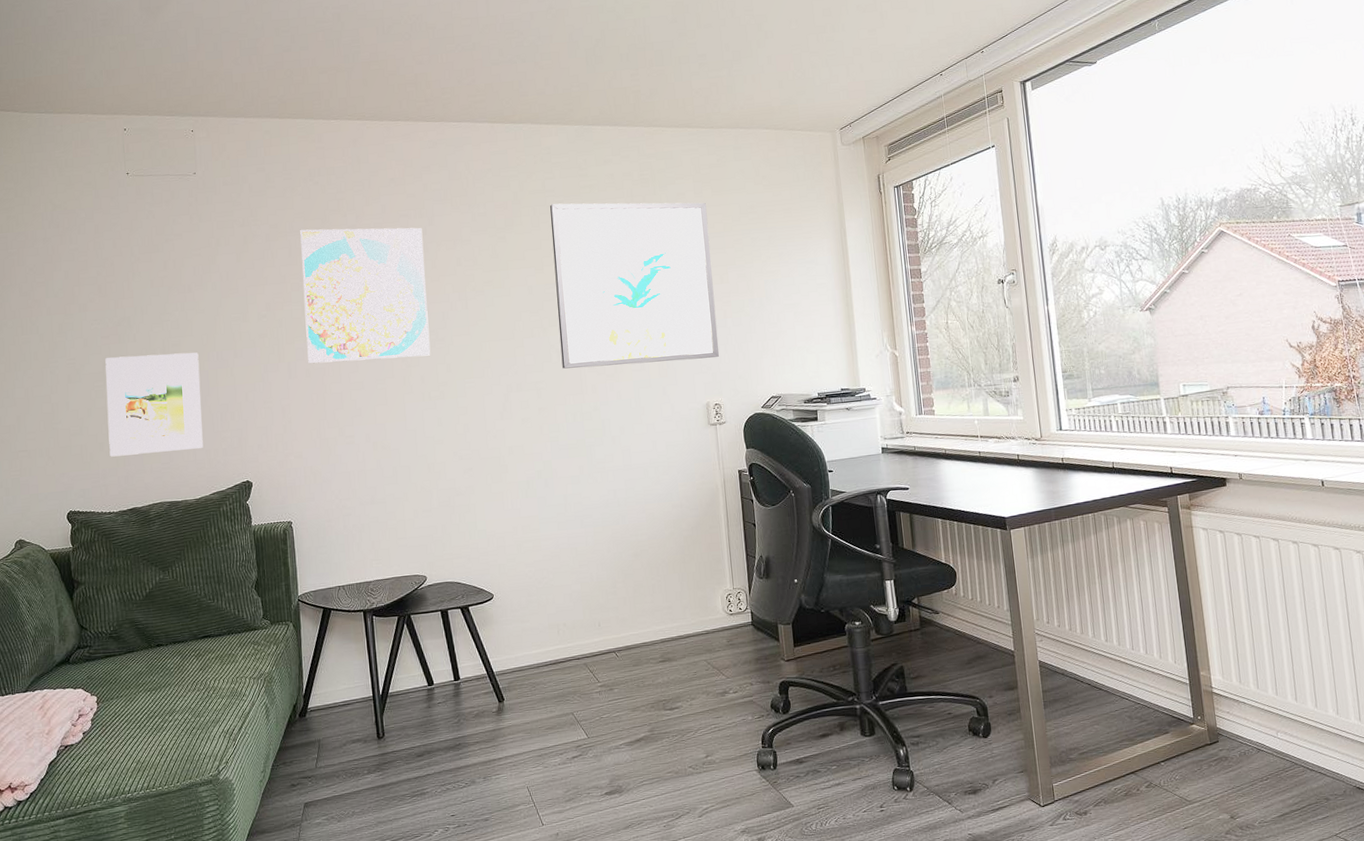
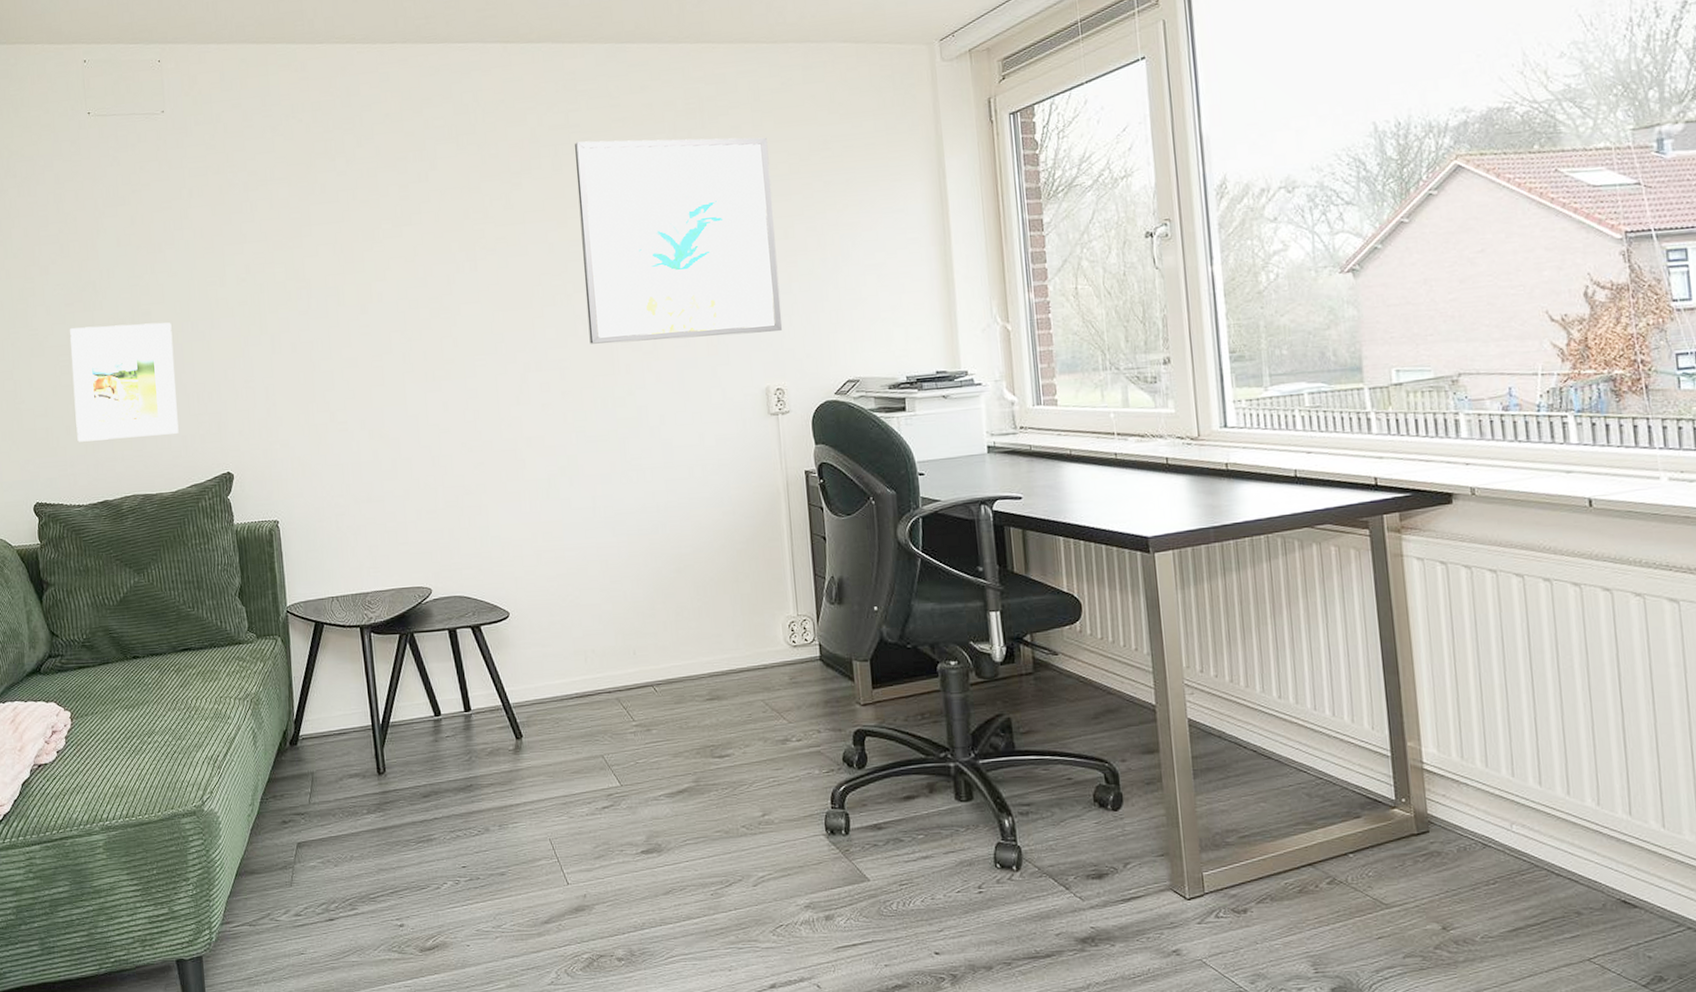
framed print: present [300,227,431,364] -> none [282,173,435,336]

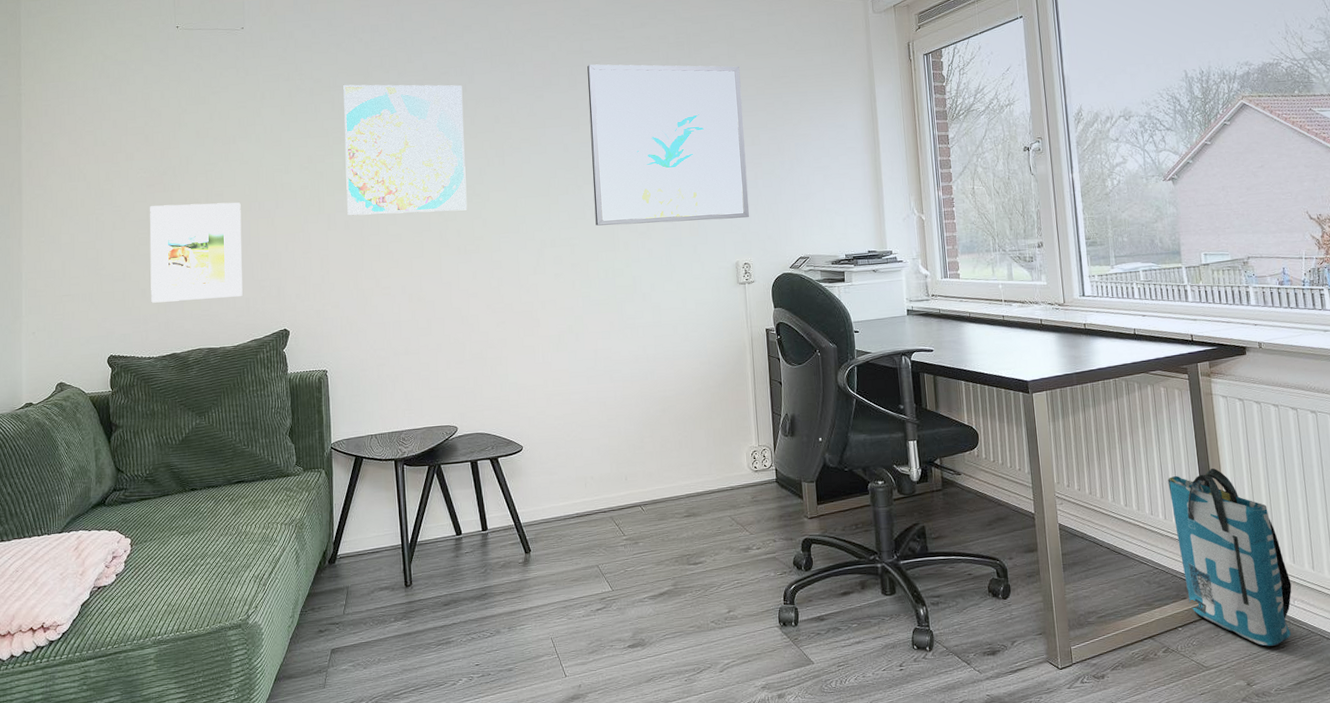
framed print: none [282,173,435,336] -> present [343,84,468,216]
tote bag: none [1338,651,1509,881] -> present [1168,468,1292,646]

